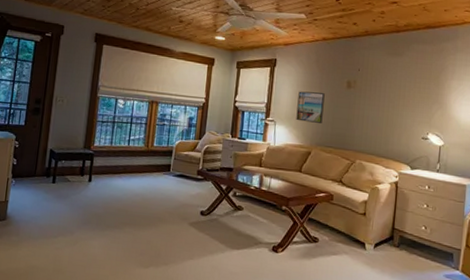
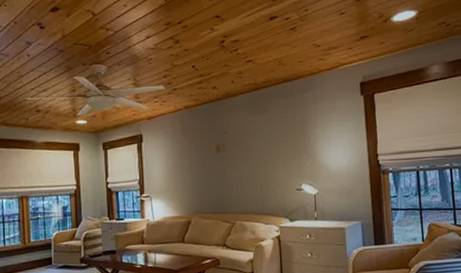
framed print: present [296,91,325,123] -> none [169,161,198,193]

